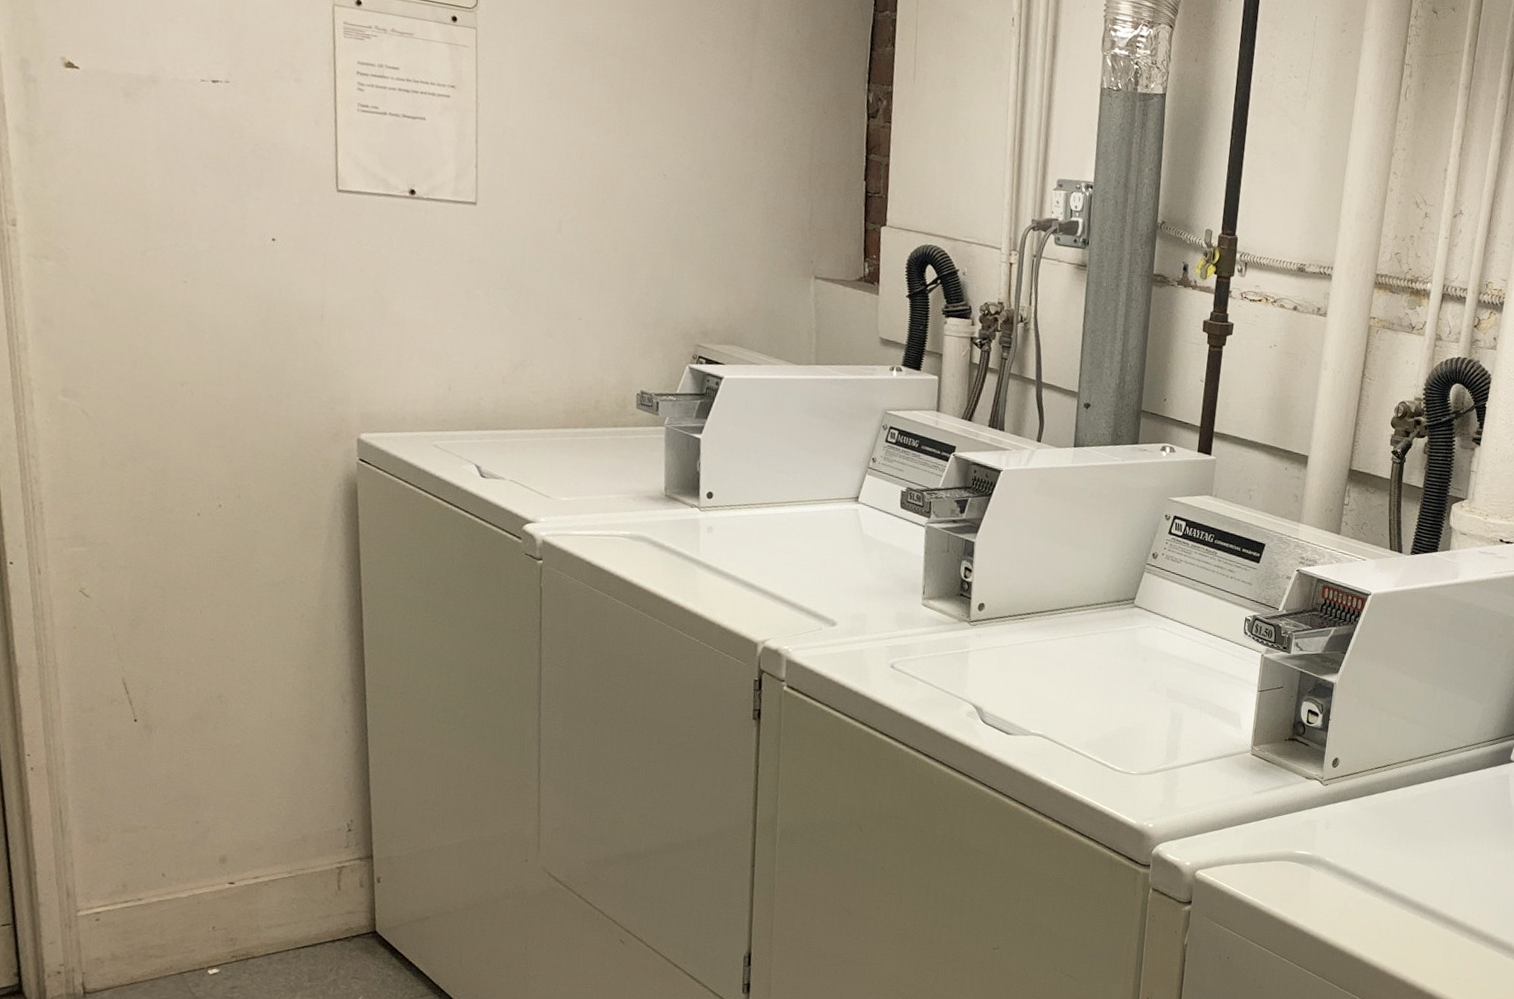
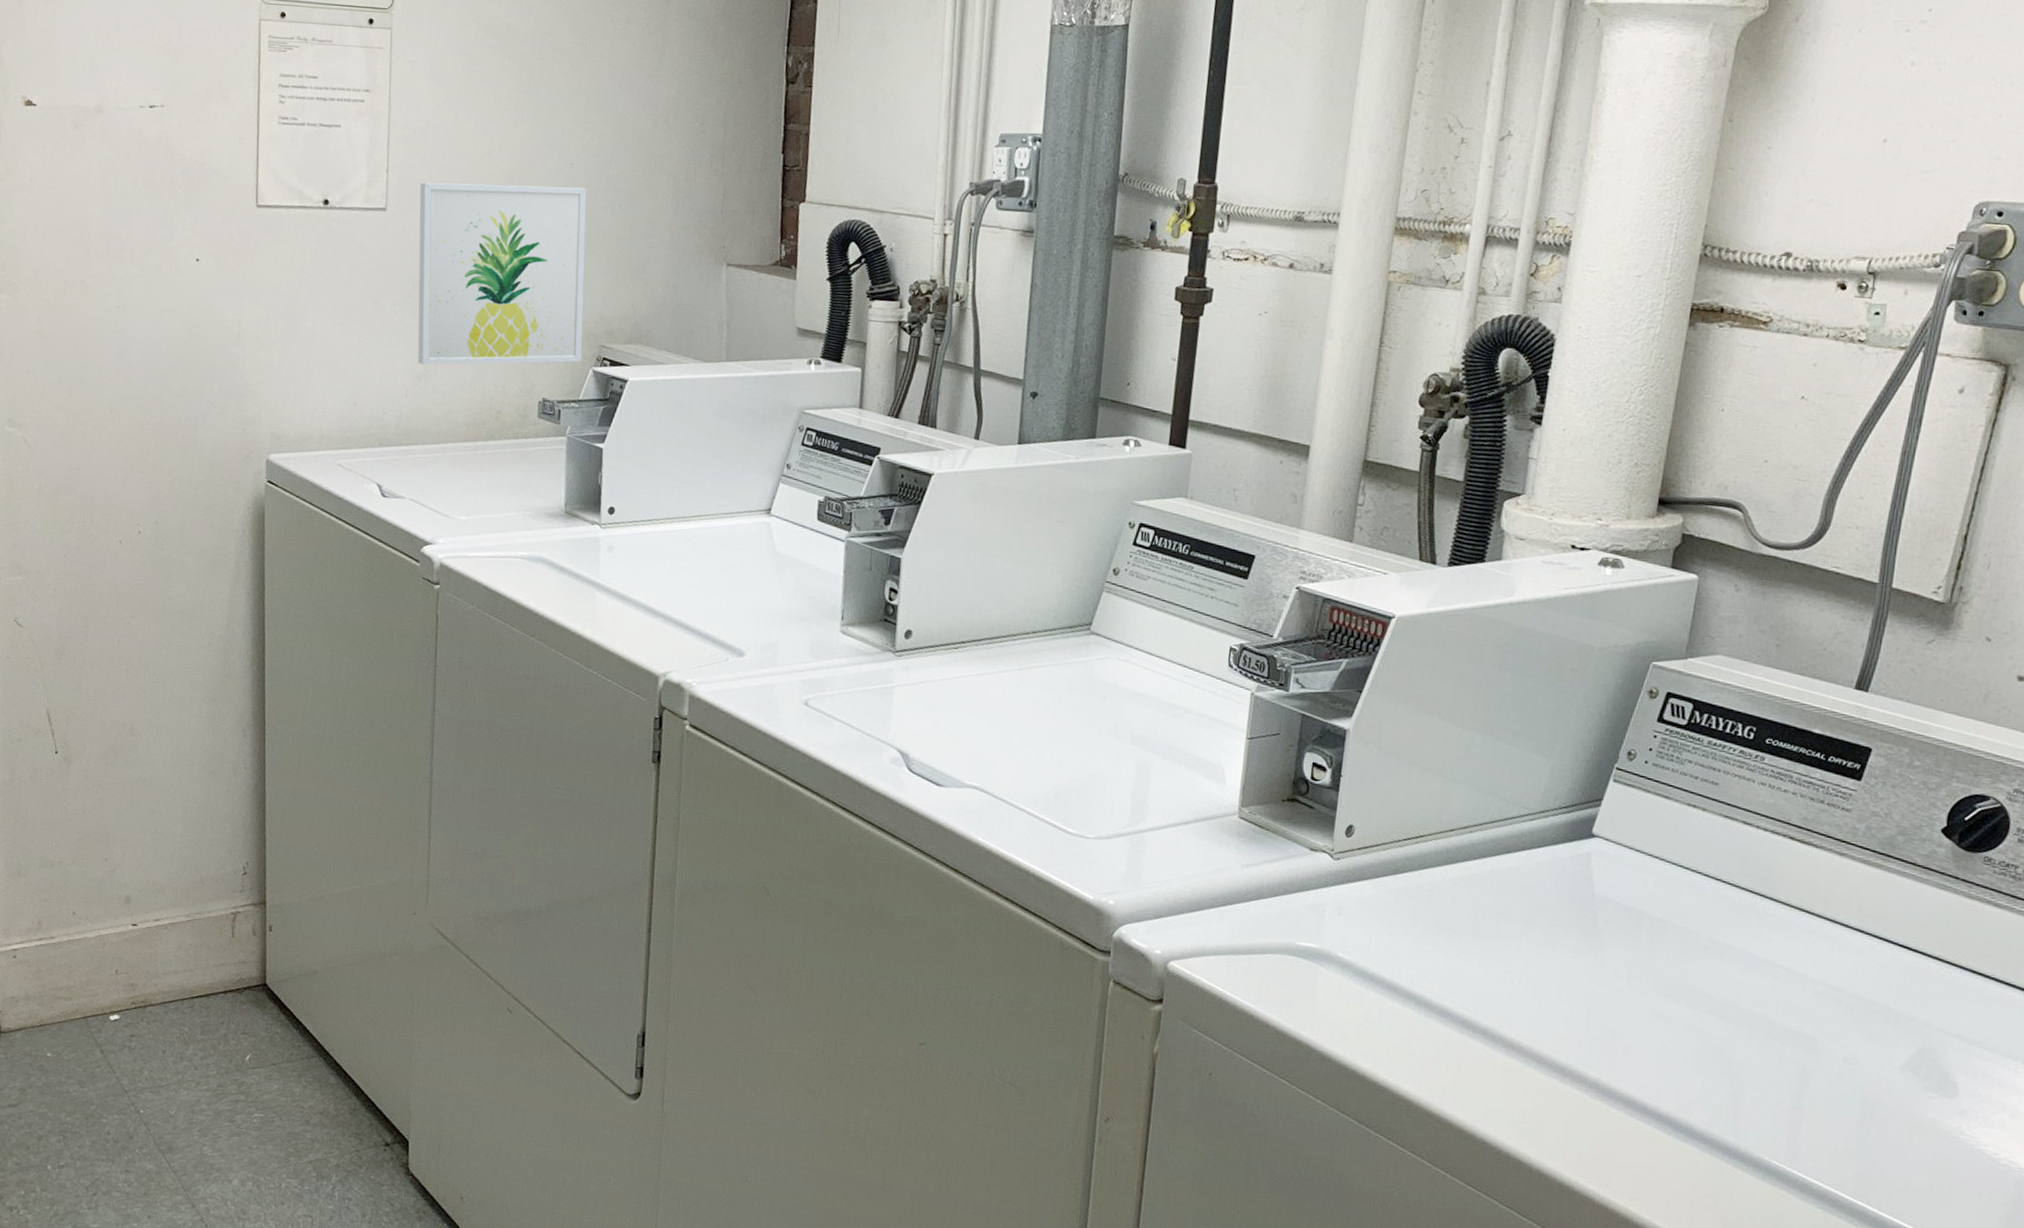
wall art: none [510,180,680,360] -> present [417,182,587,365]

